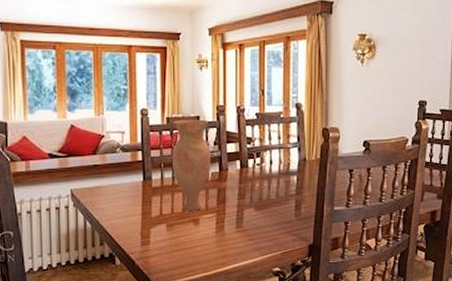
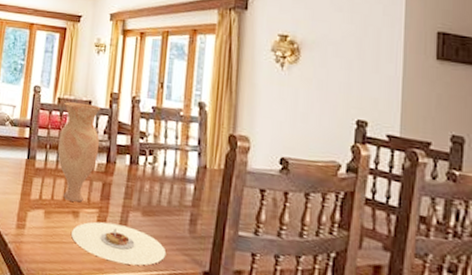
plate: none [194,222,278,255] -> present [71,221,167,266]

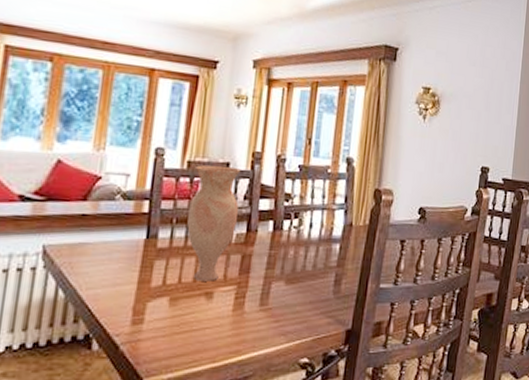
plate: present [71,221,167,266] -> none [203,298,310,340]

